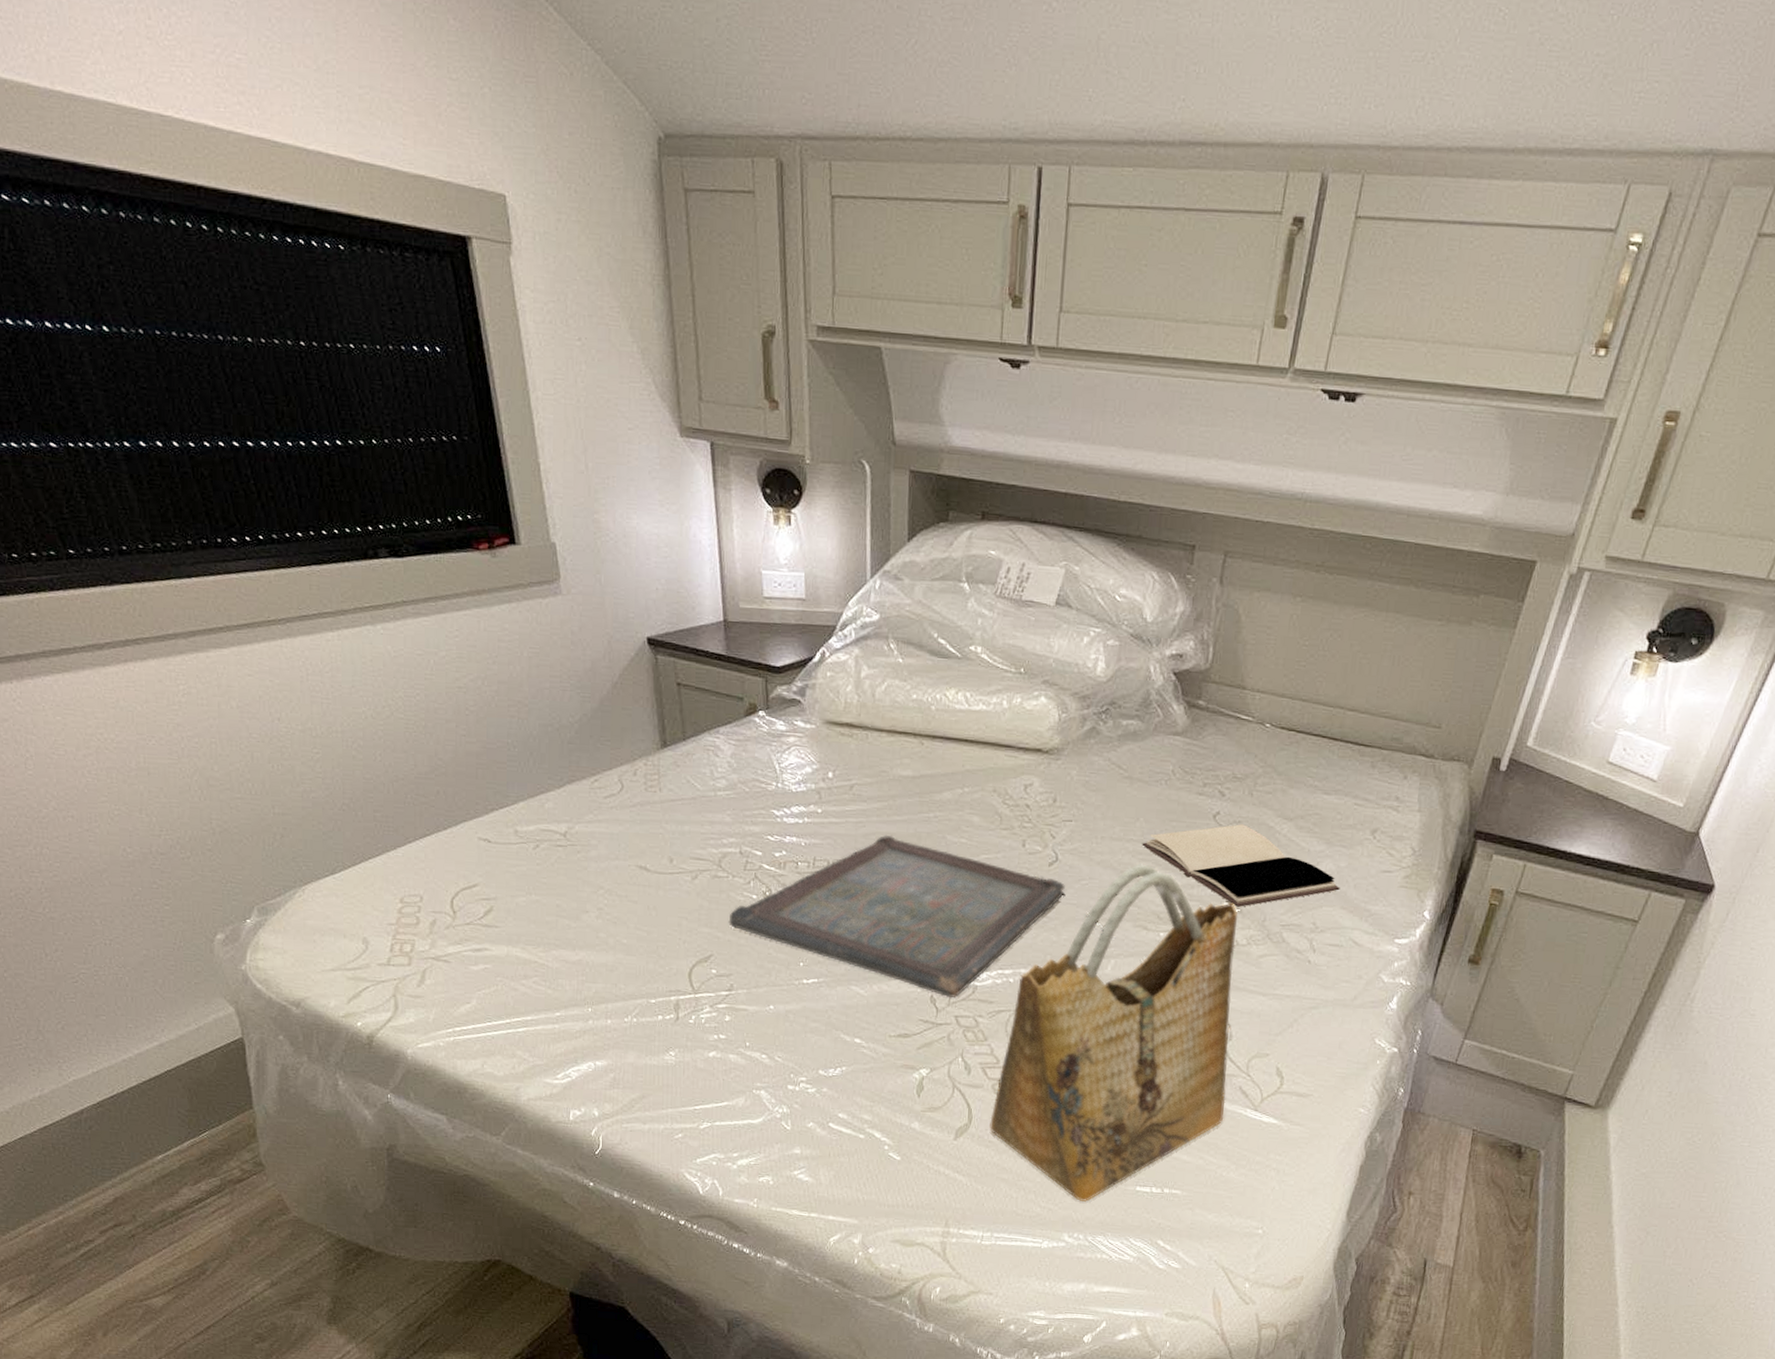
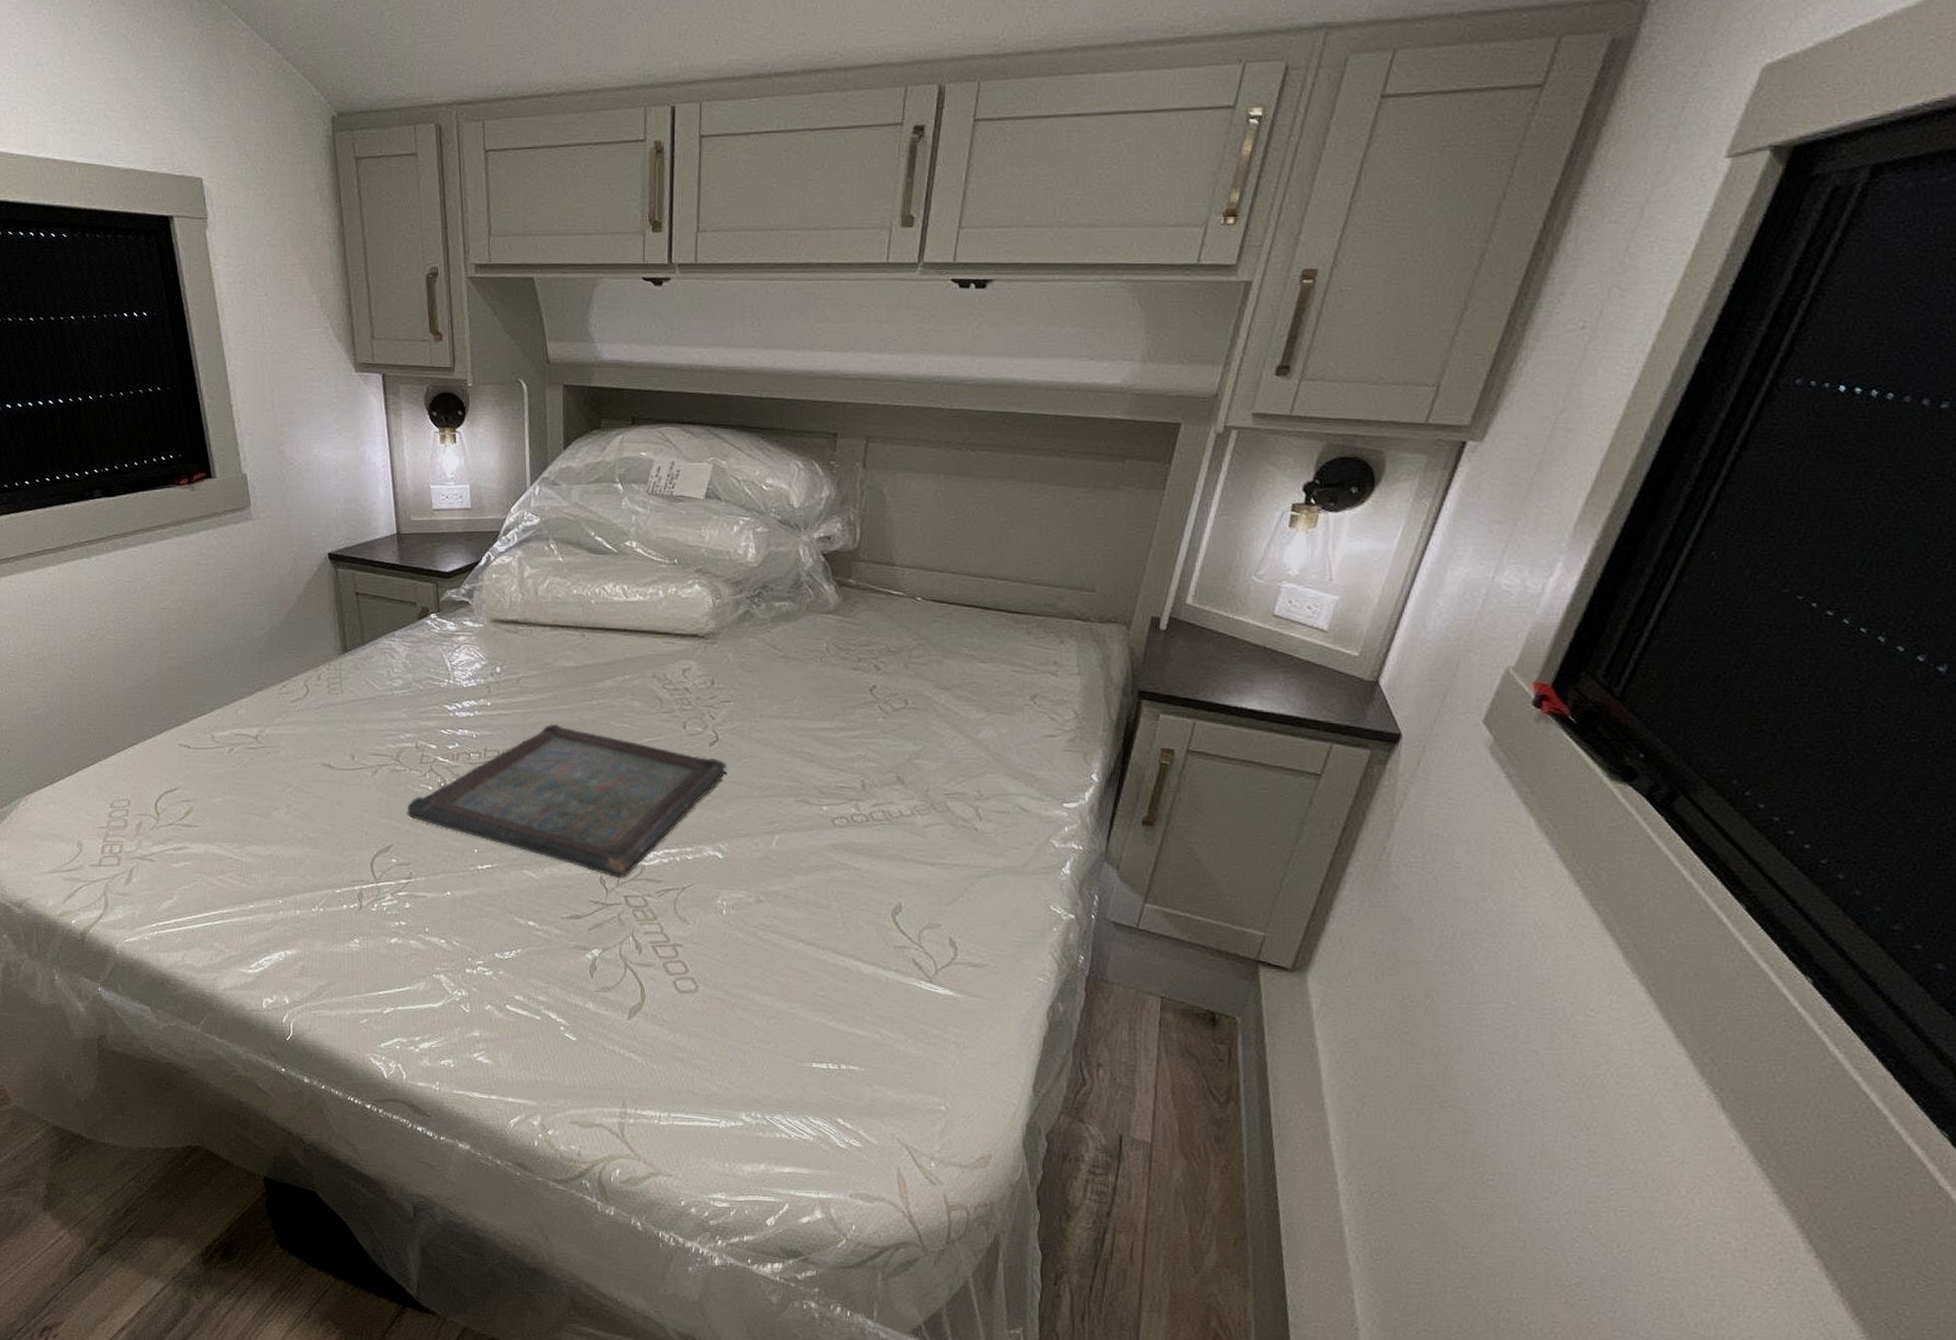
grocery bag: present [989,863,1238,1202] -> none [662,740,901,1079]
book: present [1142,824,1340,907] -> none [800,696,1003,778]

